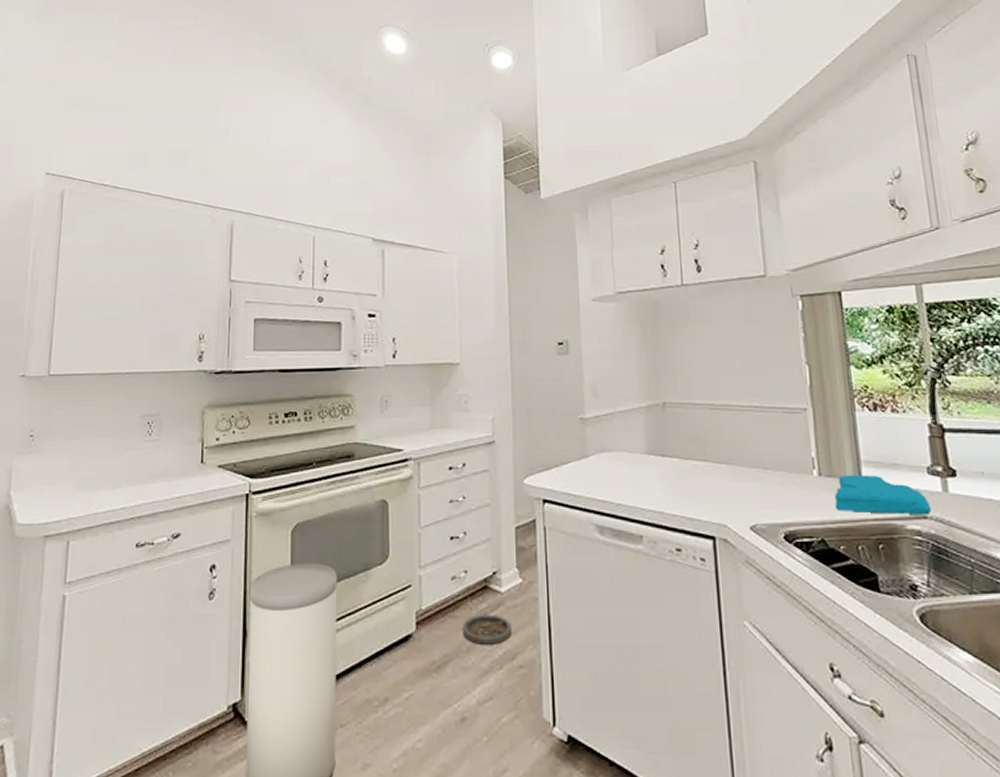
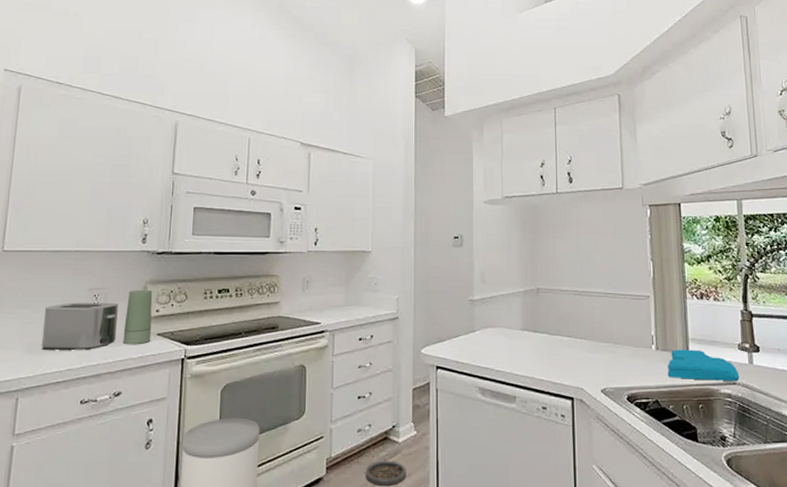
toaster: none [92,431,174,487] -> present [41,302,118,351]
canister: none [180,415,212,479] -> present [123,289,153,345]

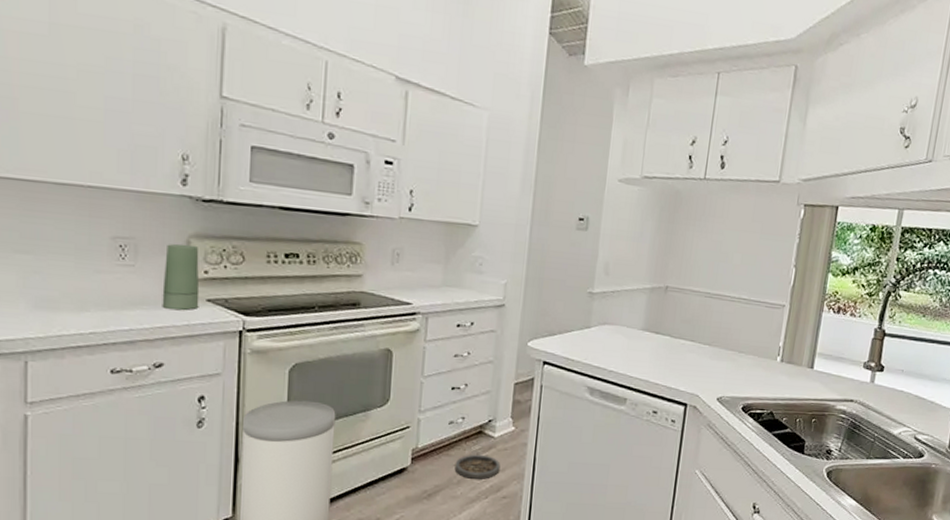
toaster: present [41,302,118,351] -> none [52,251,153,313]
sponge: present [667,349,740,382] -> none [787,363,859,400]

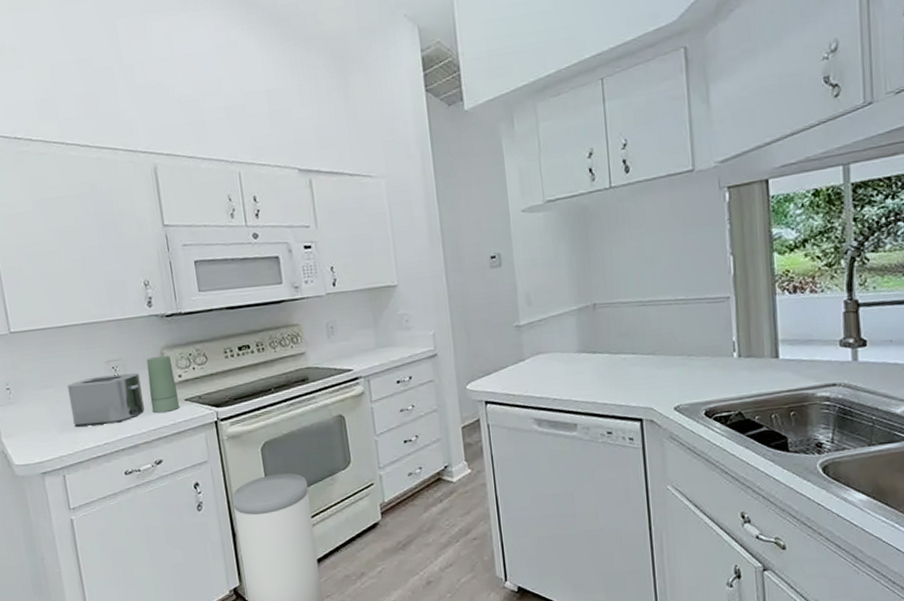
toaster: none [52,251,153,313] -> present [67,372,145,427]
pet bowl: present [454,454,501,479] -> none [421,500,465,525]

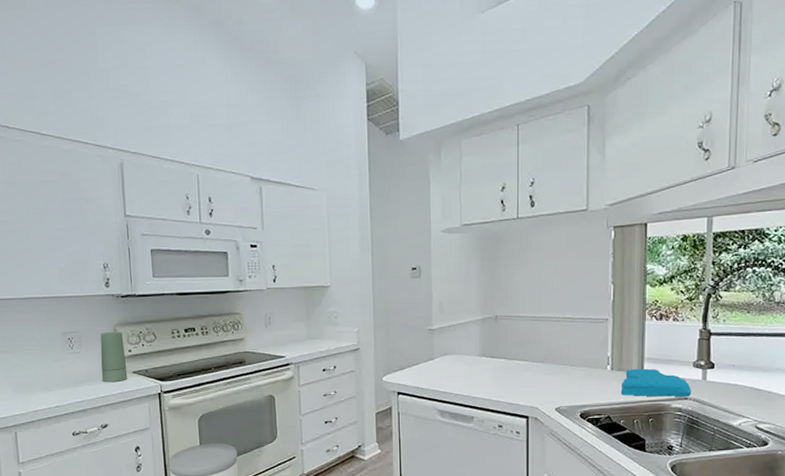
toaster: present [67,372,145,427] -> none [25,345,95,390]
sponge: none [752,352,841,387] -> present [620,368,692,397]

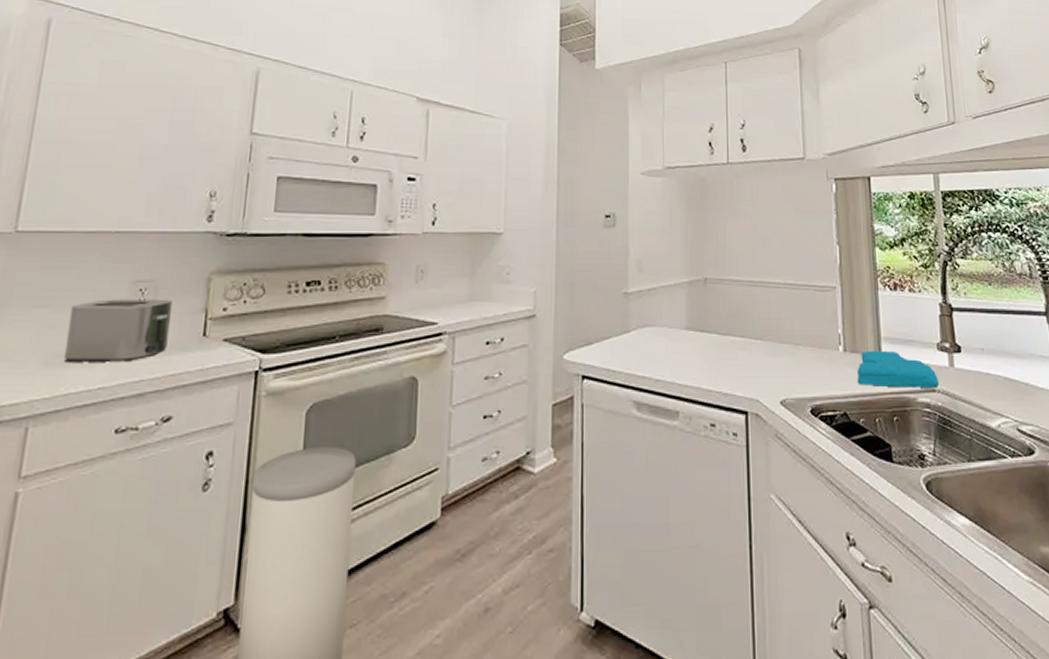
toaster: none [25,345,95,390] -> present [63,299,172,363]
canister: present [100,331,128,383] -> none [176,281,219,355]

